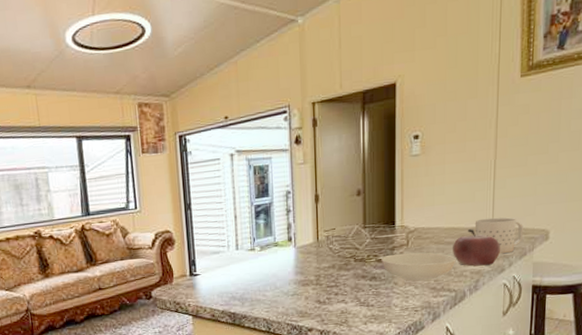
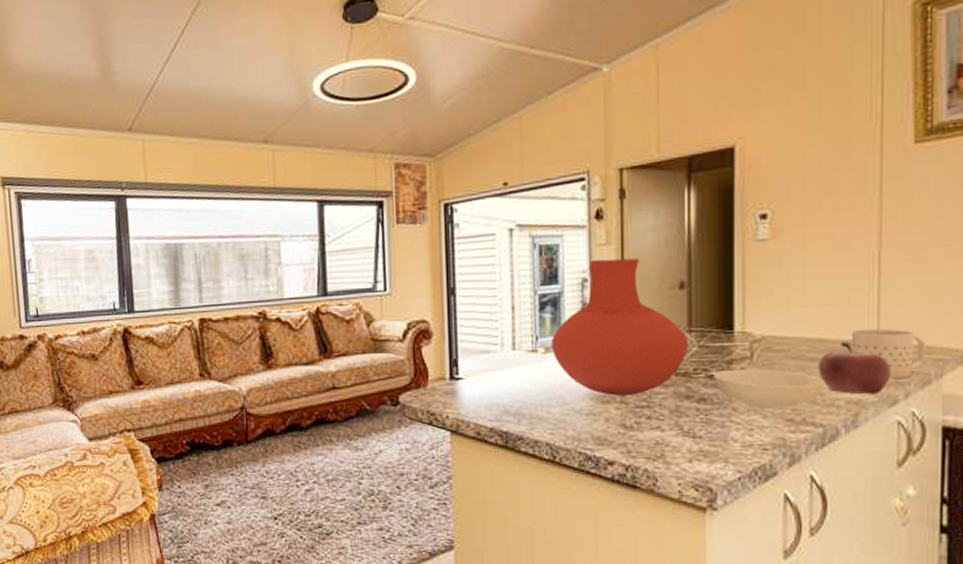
vase: none [265,173,364,280] -> present [551,258,689,396]

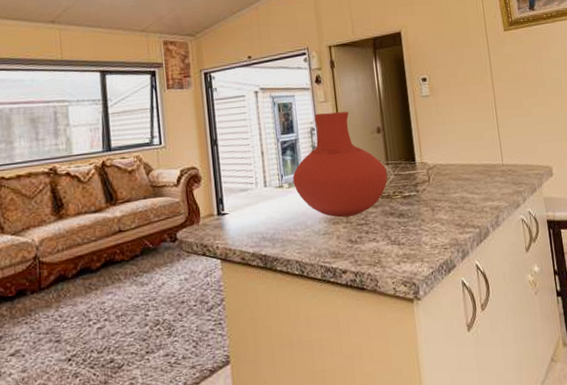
bowl: present [714,368,826,410] -> none [406,188,477,219]
fruit: present [819,341,892,394] -> none [470,165,514,203]
mug: present [851,328,926,380] -> none [486,154,531,190]

